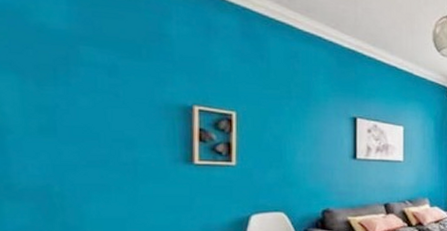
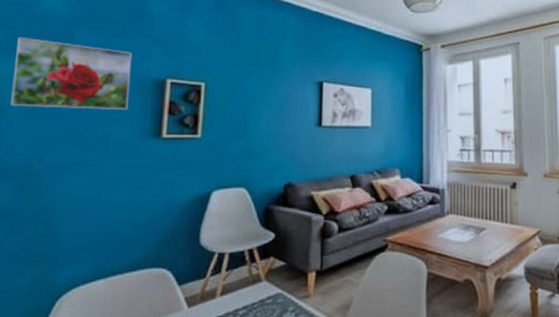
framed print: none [10,49,153,136] -> present [10,37,133,111]

